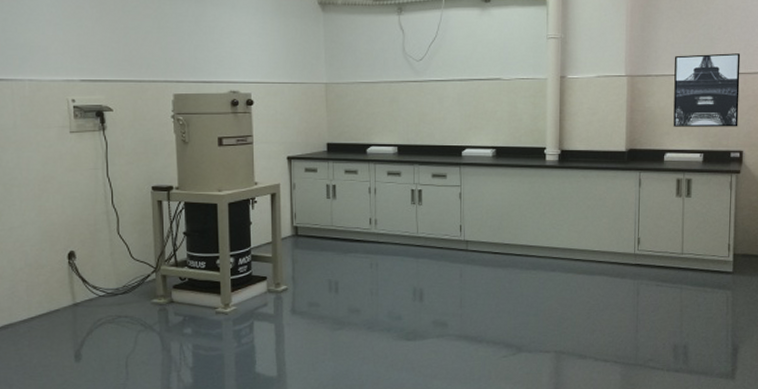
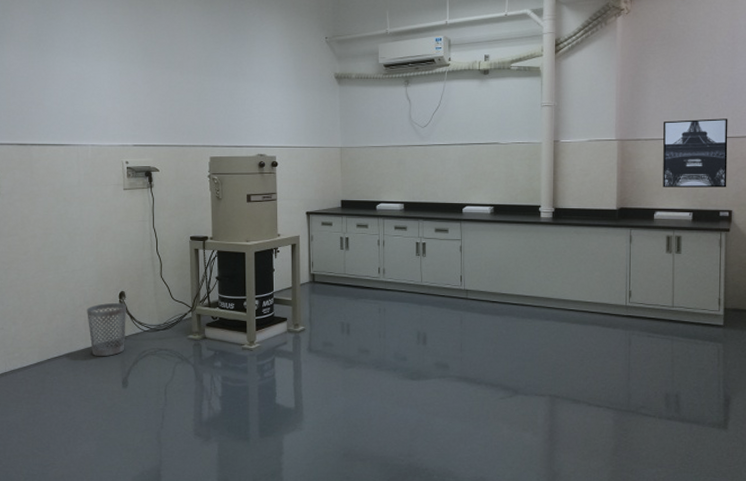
wastebasket: none [29,265,77,327] -> present [87,303,126,357]

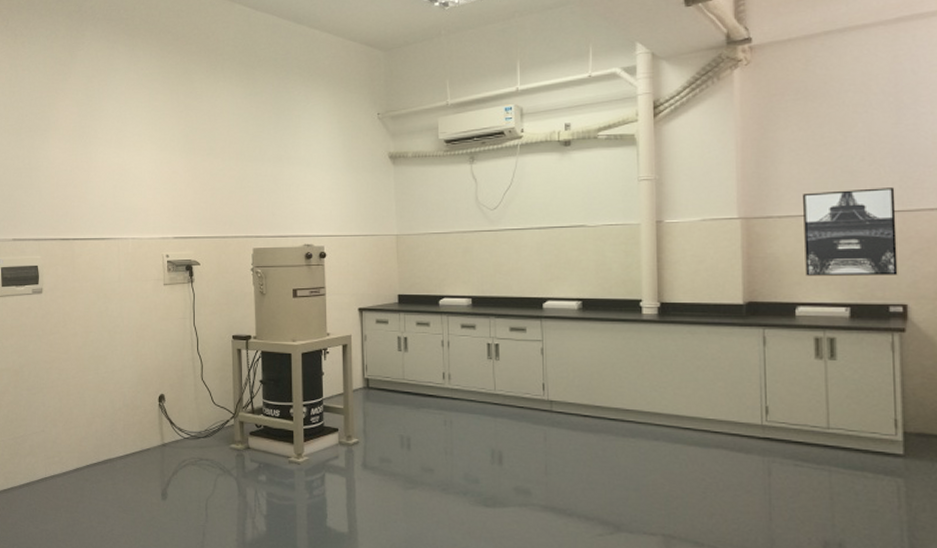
wastebasket: present [87,303,126,357] -> none [126,407,166,465]

